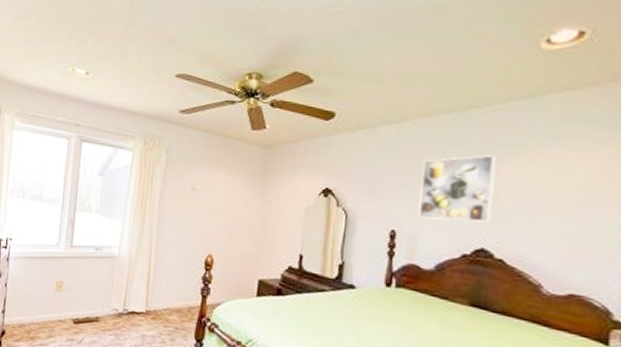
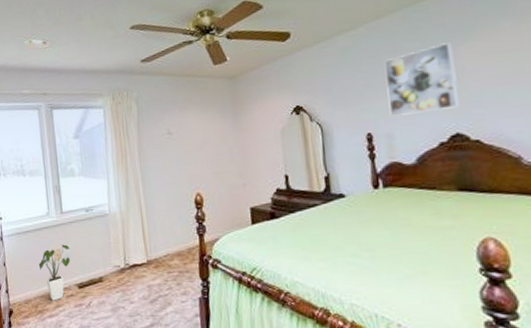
house plant: none [39,277,73,331] -> present [38,244,70,301]

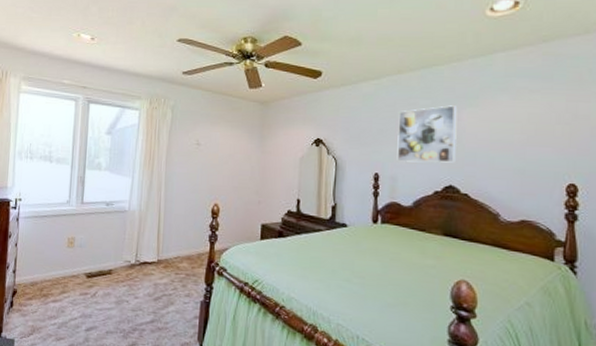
house plant: present [38,244,70,301] -> none [50,233,85,287]

